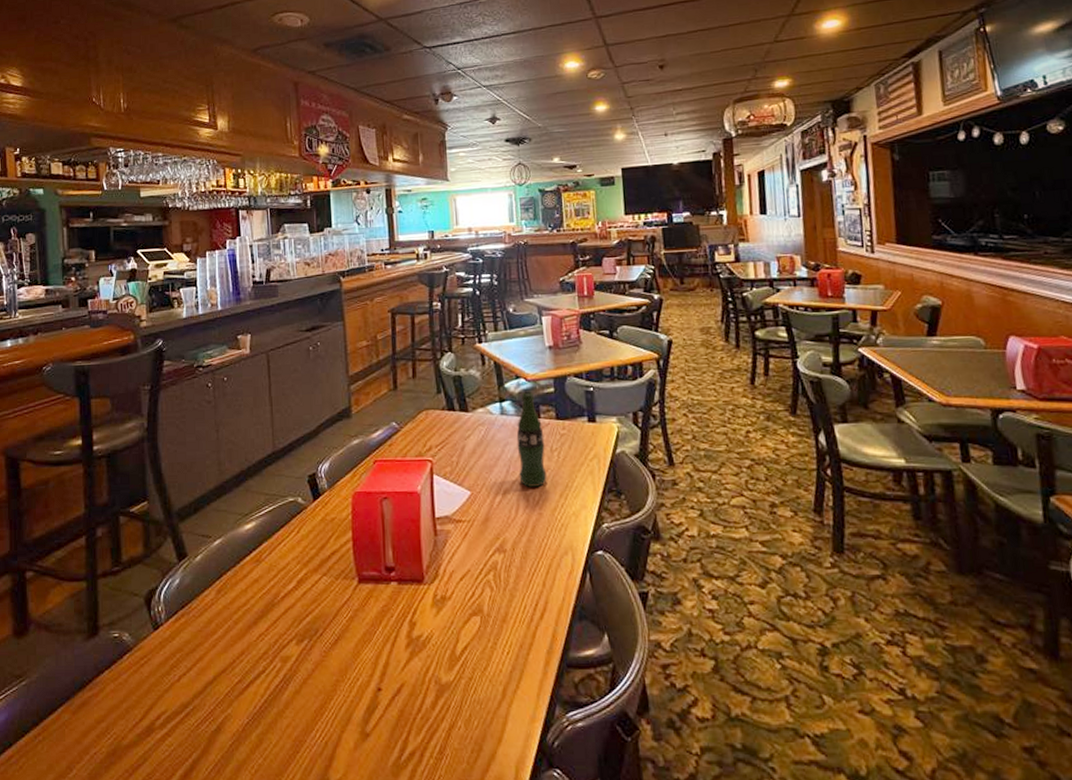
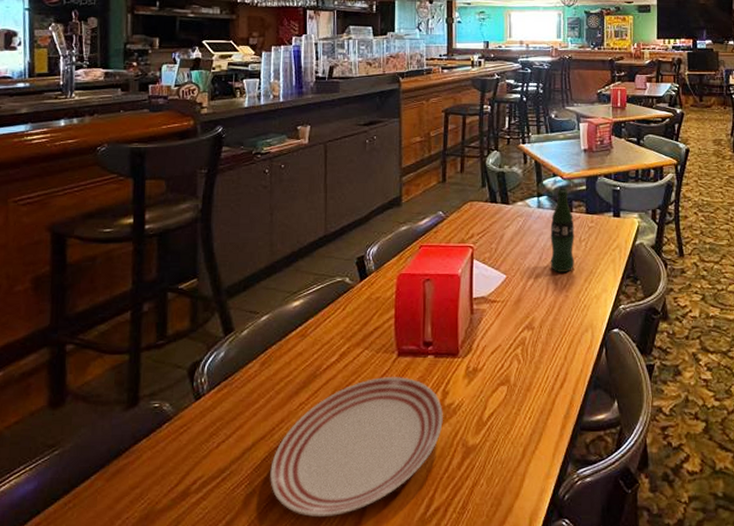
dinner plate: none [234,604,413,759] -> present [270,376,444,518]

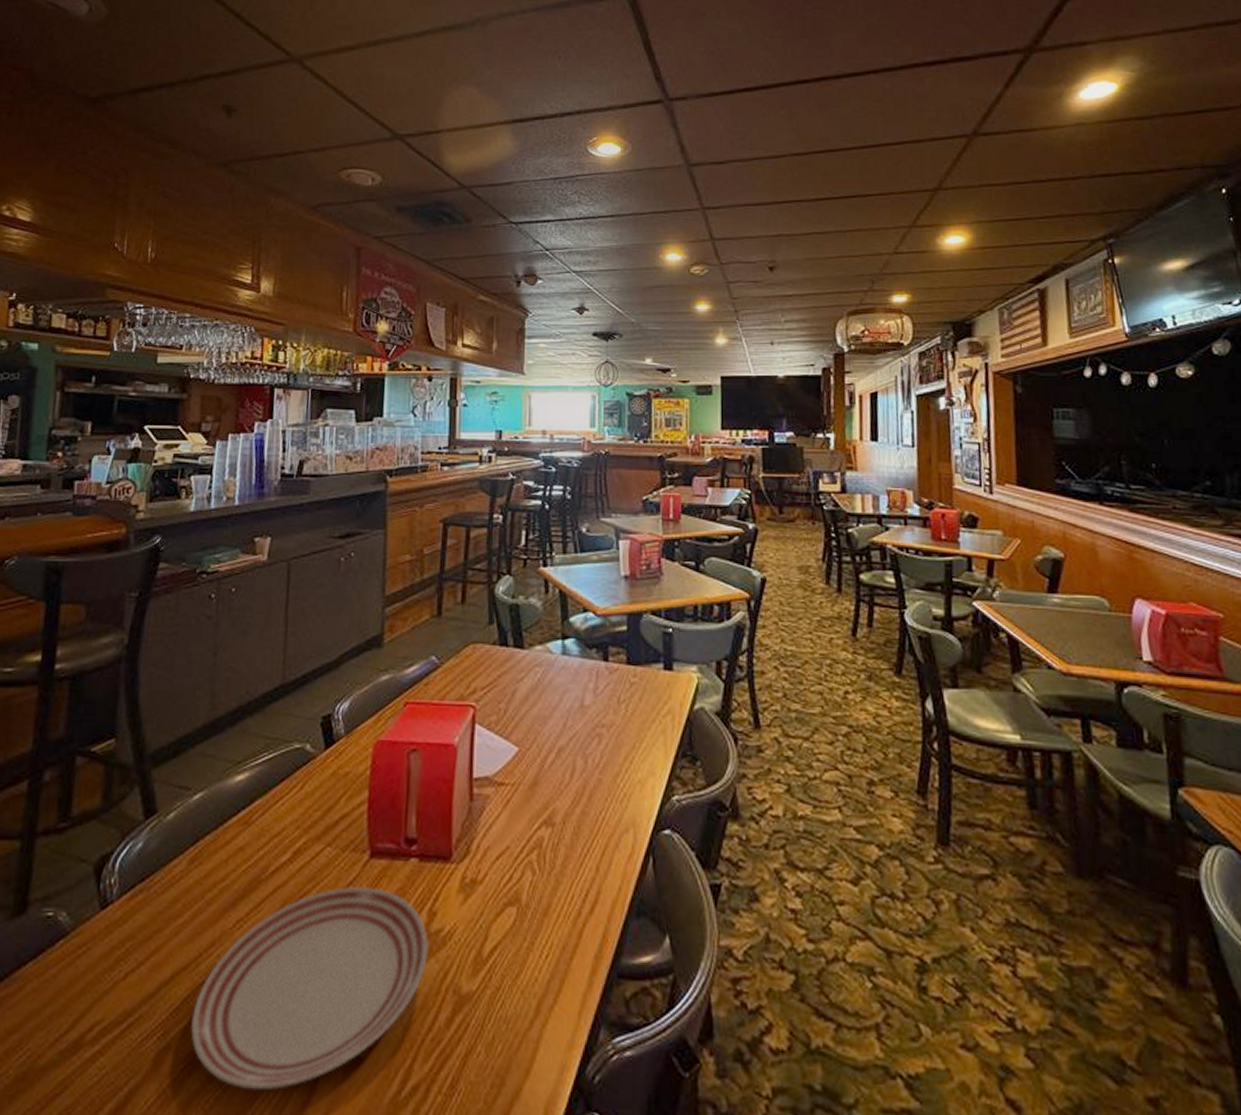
beer bottle: present [550,188,575,272] -> none [578,627,611,746]

